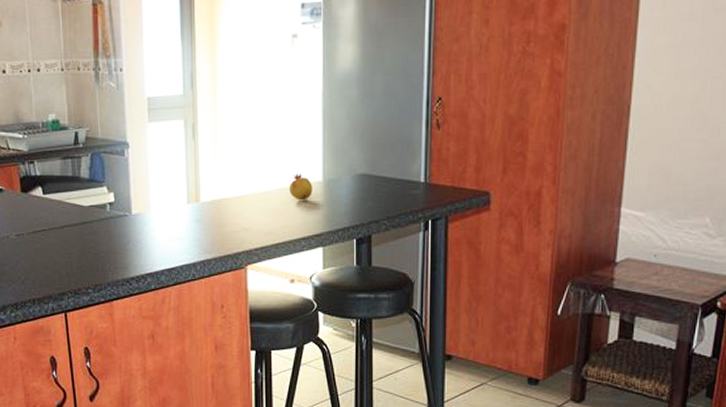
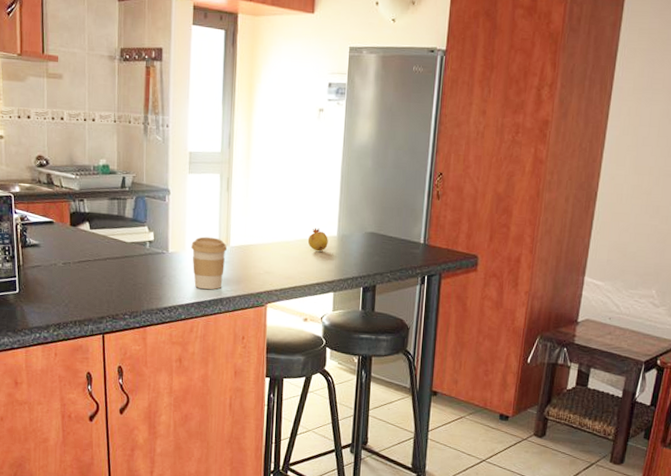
coffee cup: none [157,193,198,254] -> present [191,236,228,290]

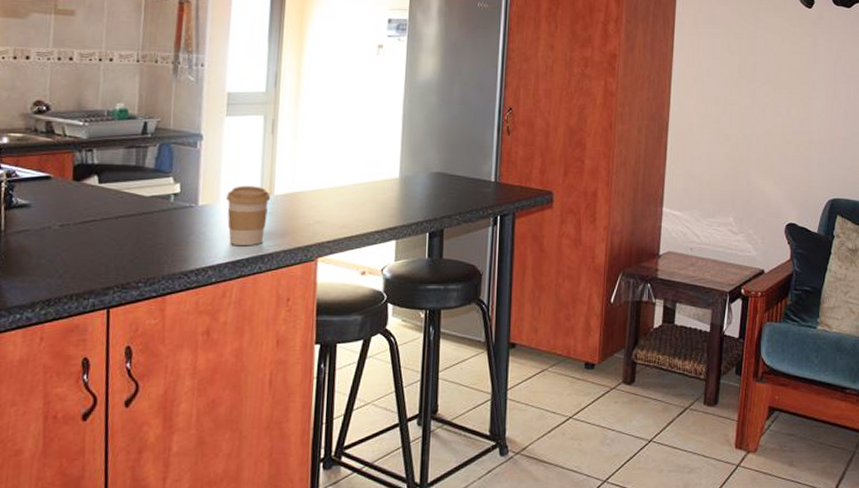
fruit: present [307,228,328,253] -> none [365,170,389,197]

